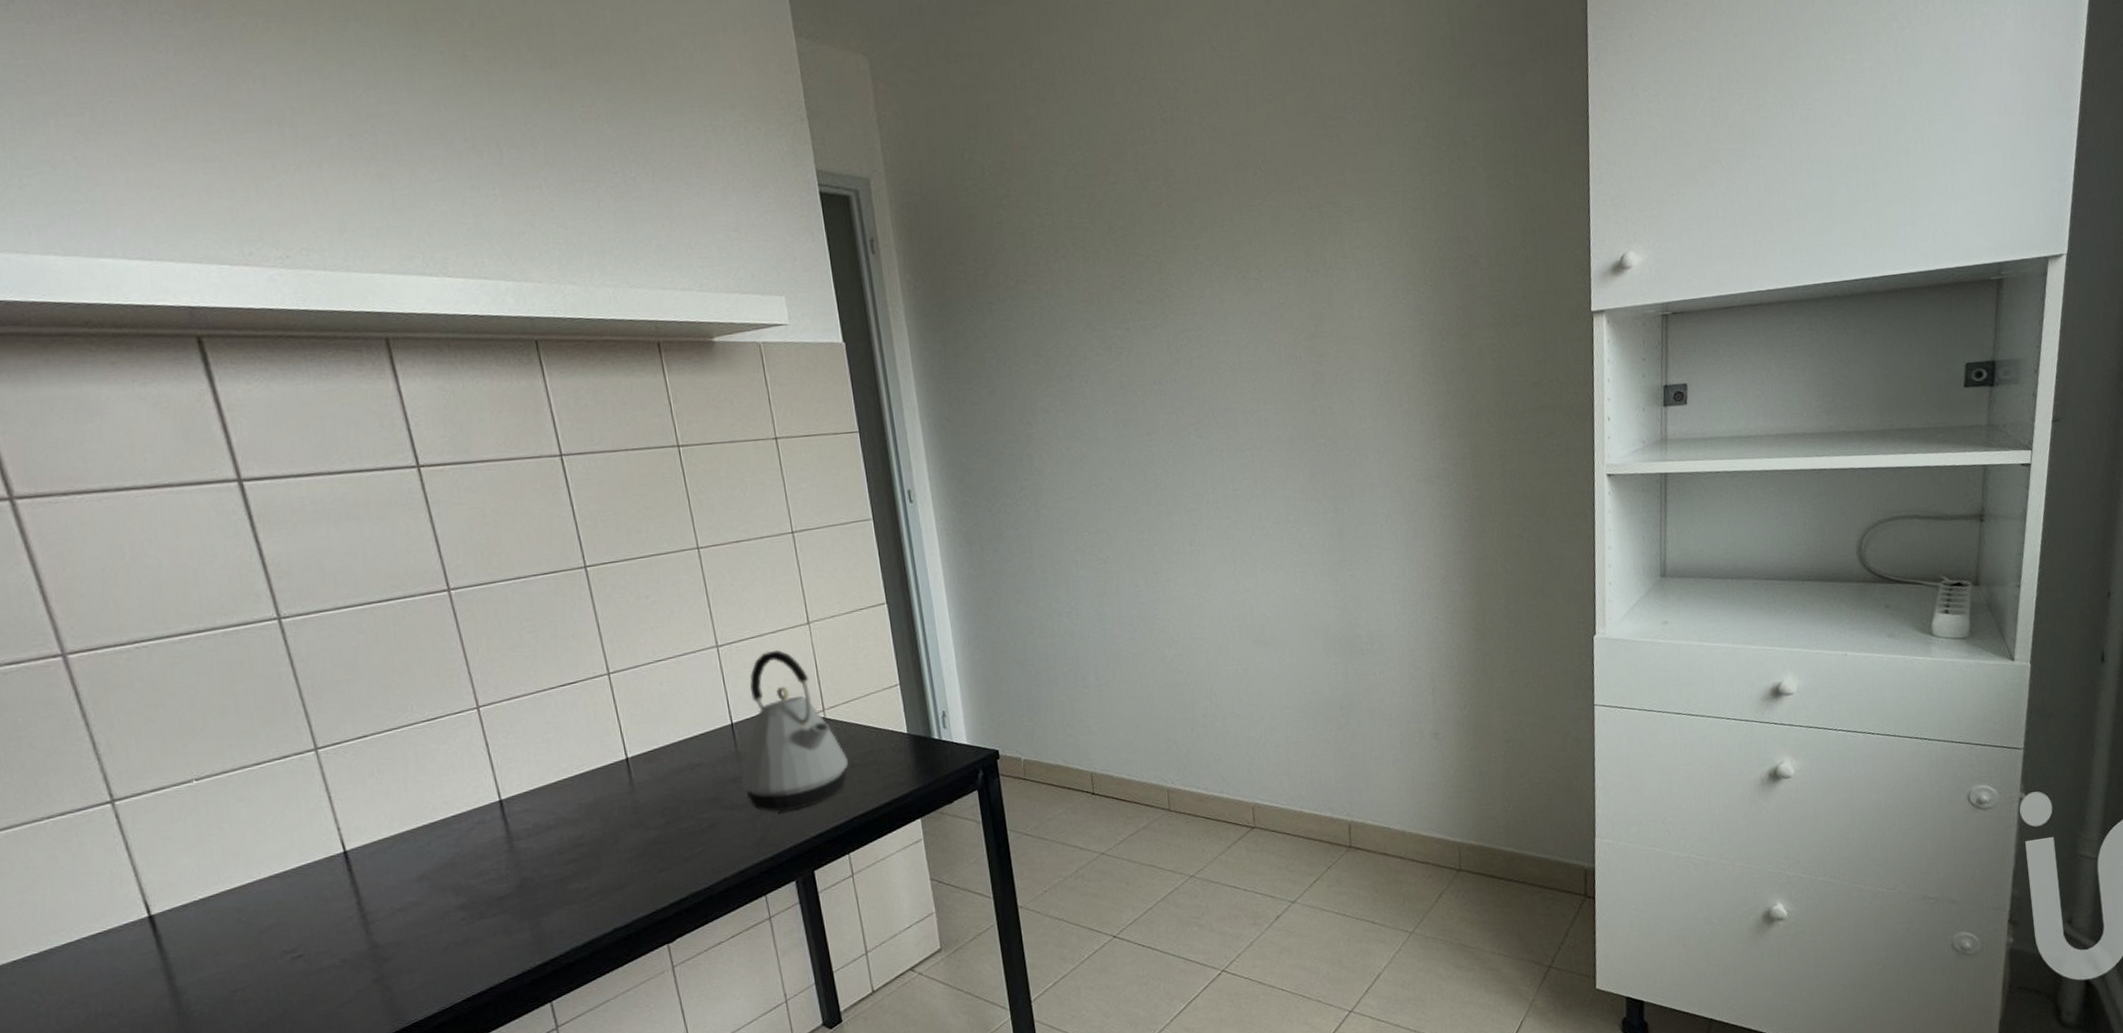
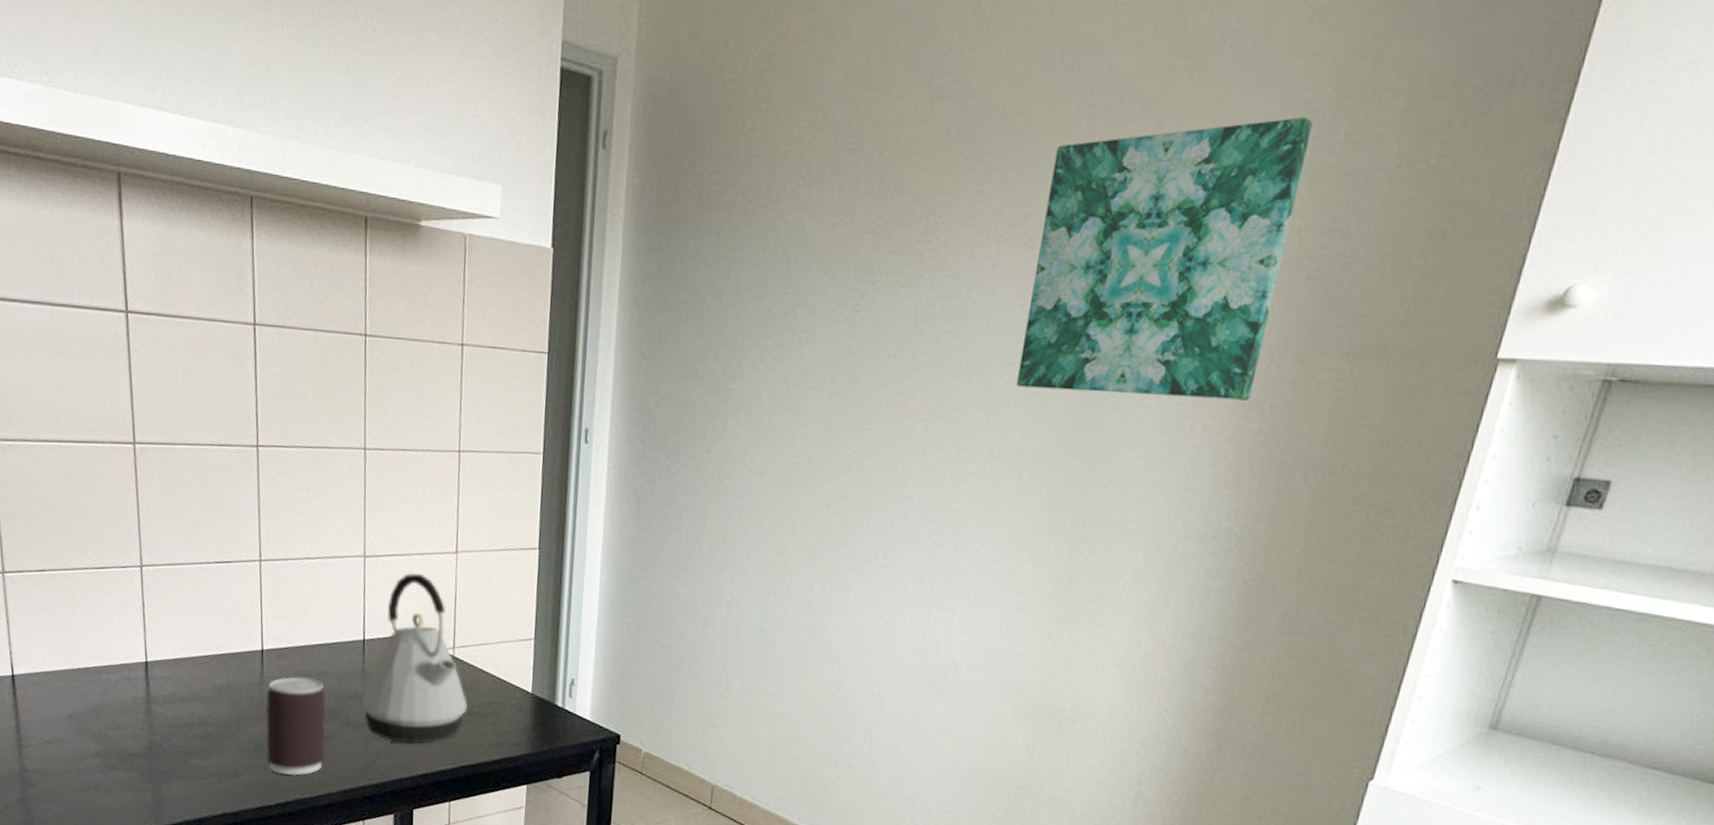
beverage can: none [639,773,714,875] -> present [266,676,326,776]
wall art: none [1246,161,1435,391] -> present [1015,117,1313,402]

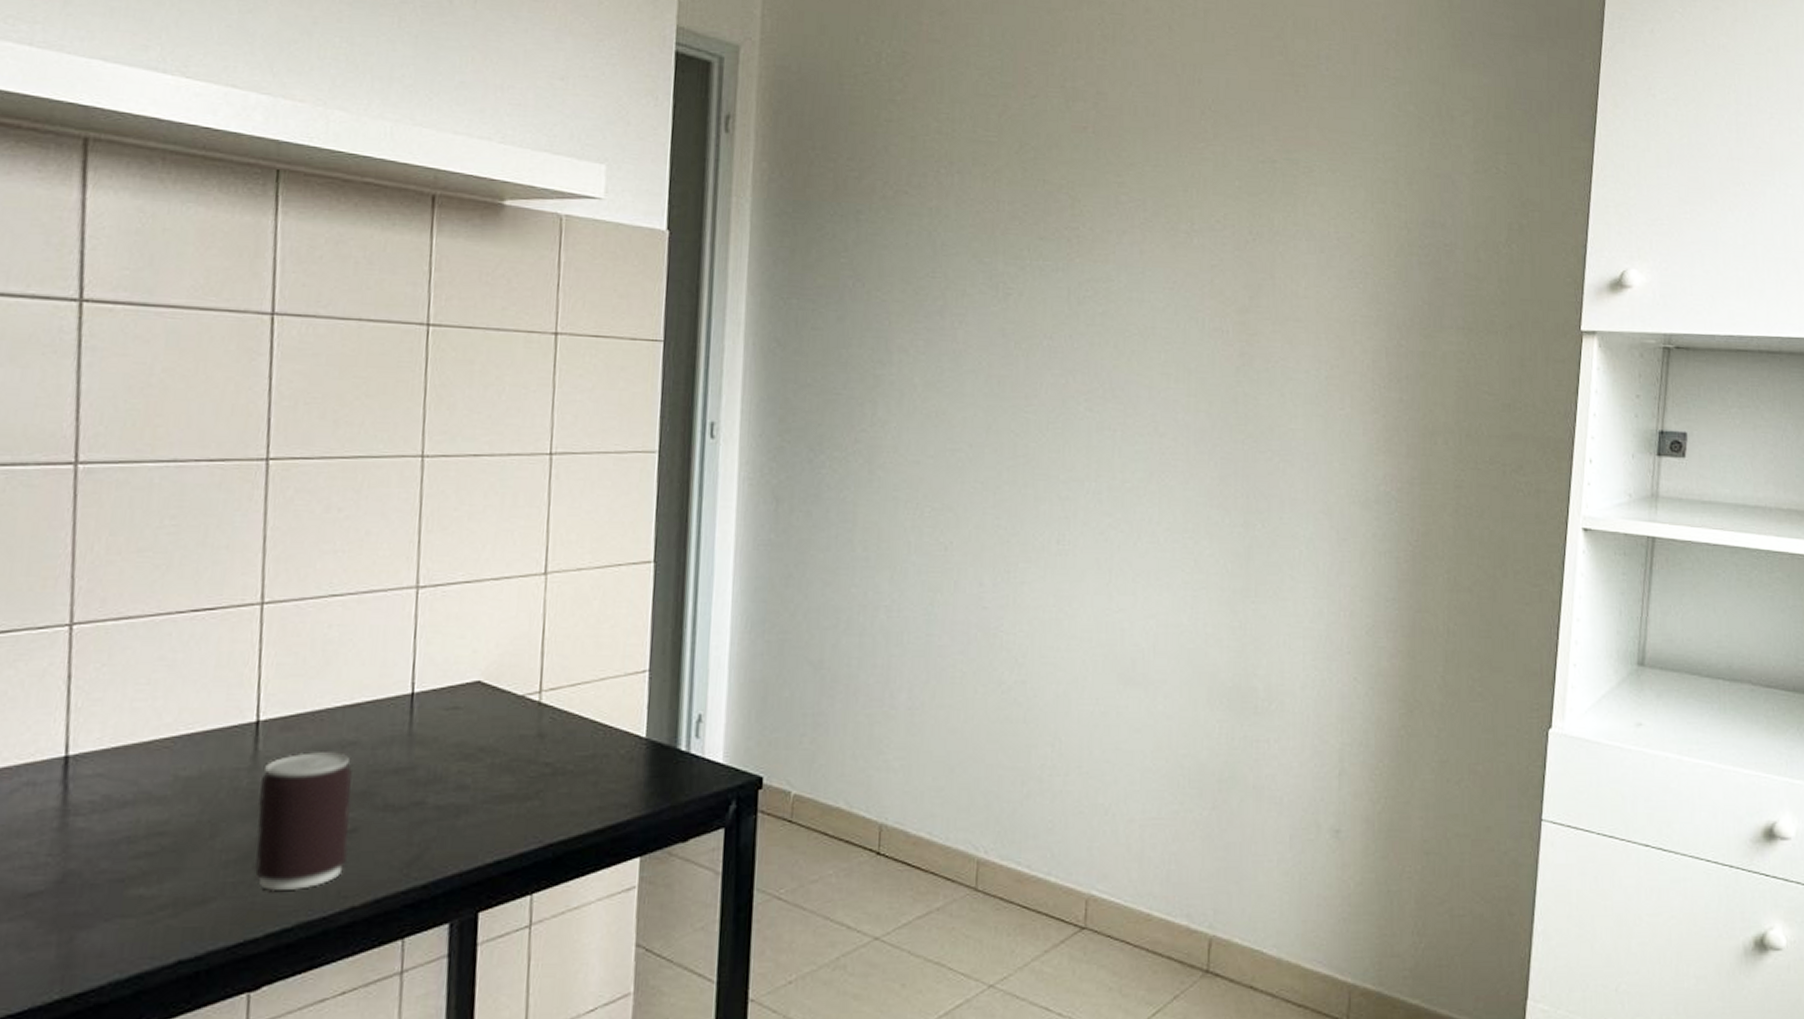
kettle: present [361,572,467,744] -> none [405,602,558,823]
wall art: present [1015,117,1313,402] -> none [1173,128,1403,374]

